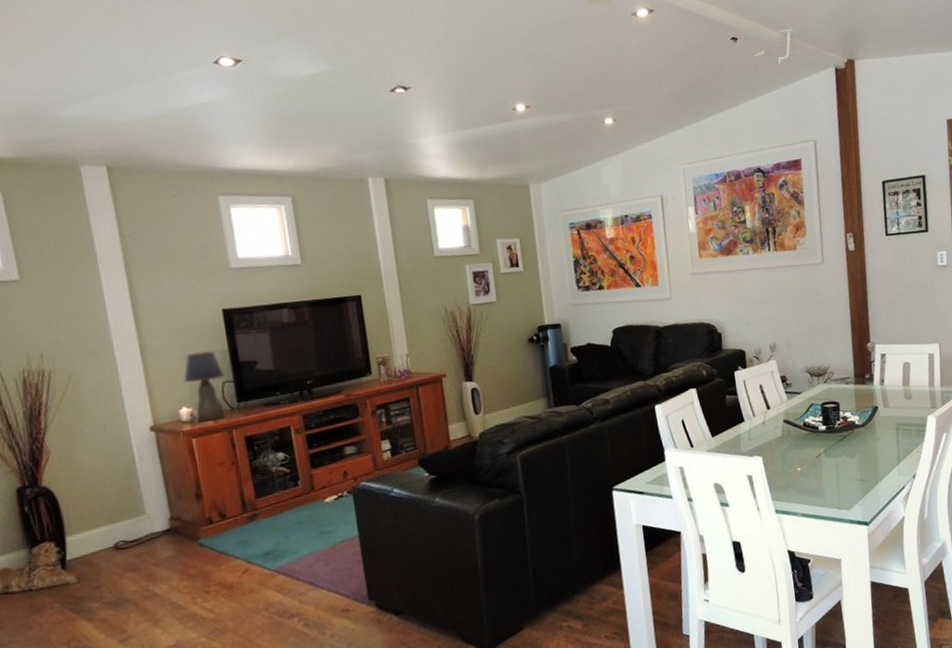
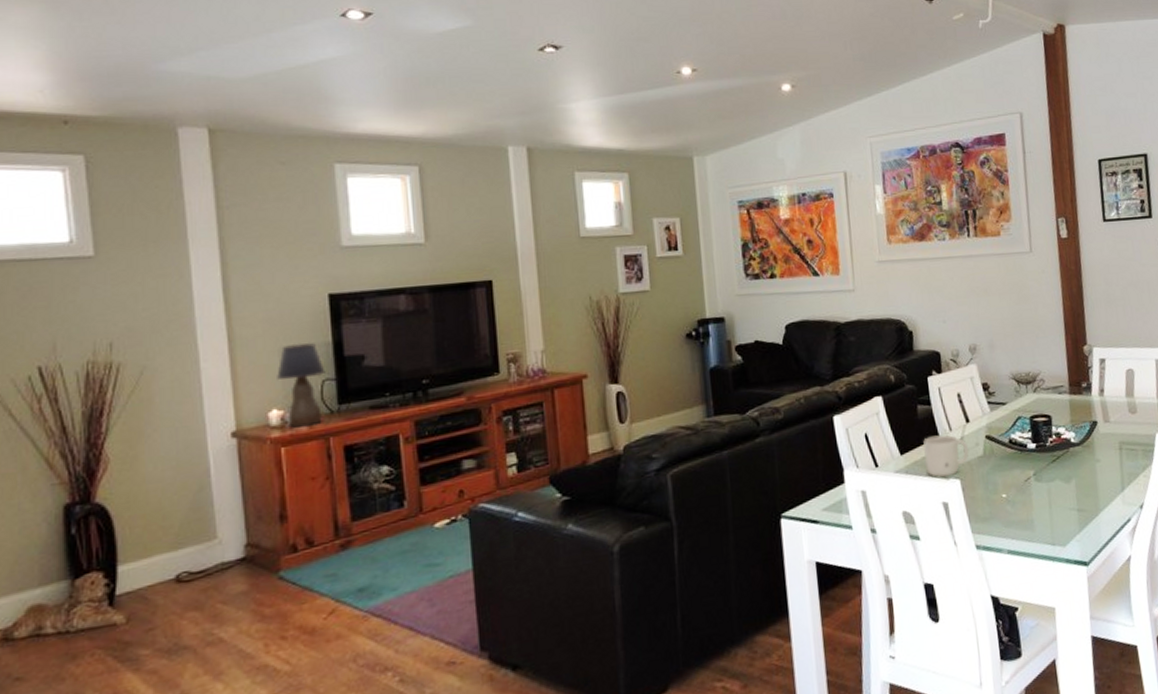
mug: none [731,419,770,455] -> present [923,434,969,477]

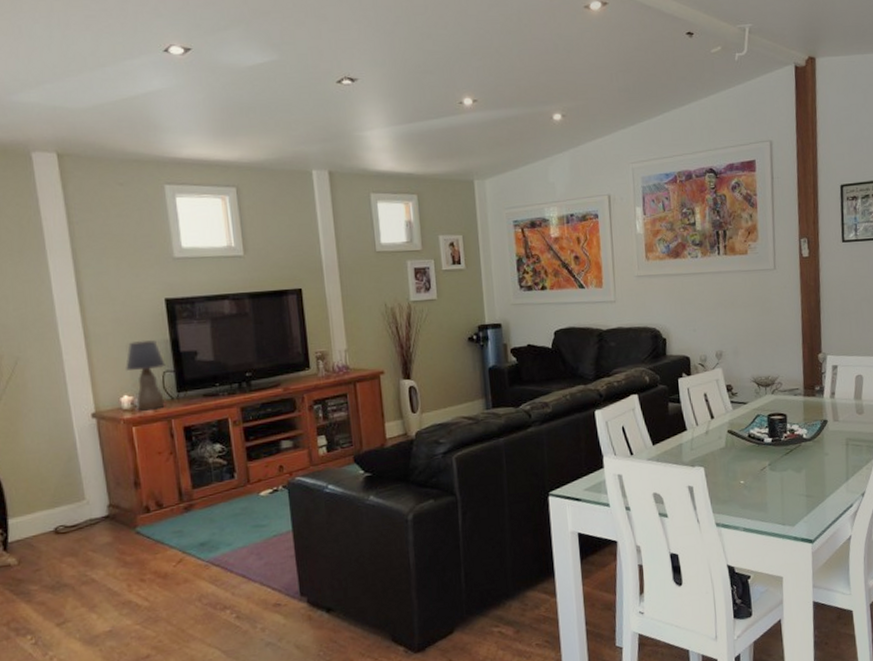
mug: present [923,434,969,477] -> none [673,429,713,465]

